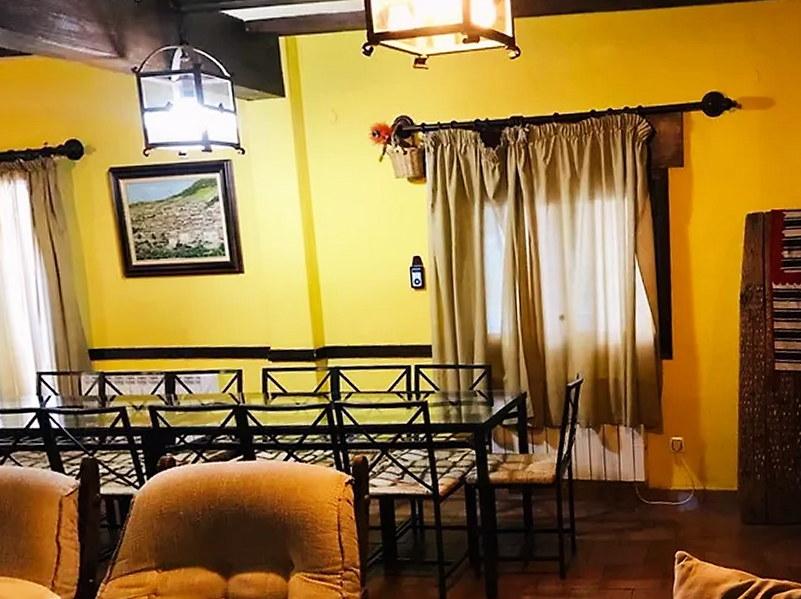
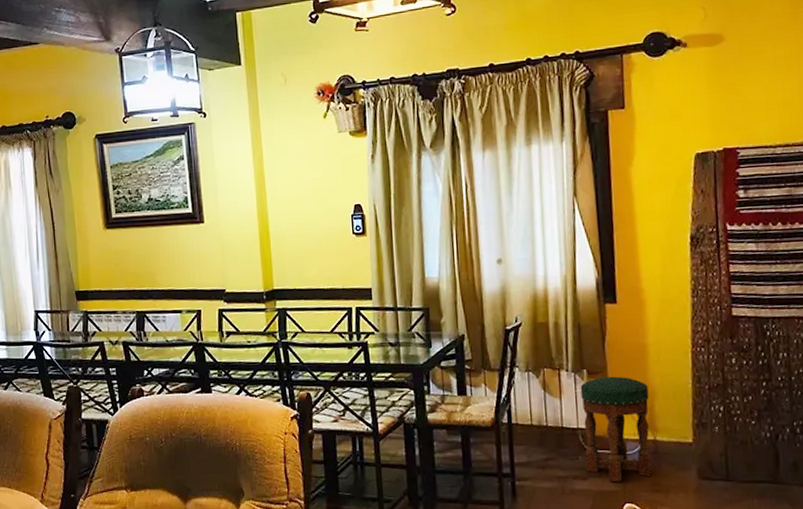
stool: none [637,430,701,532] -> present [580,376,652,482]

